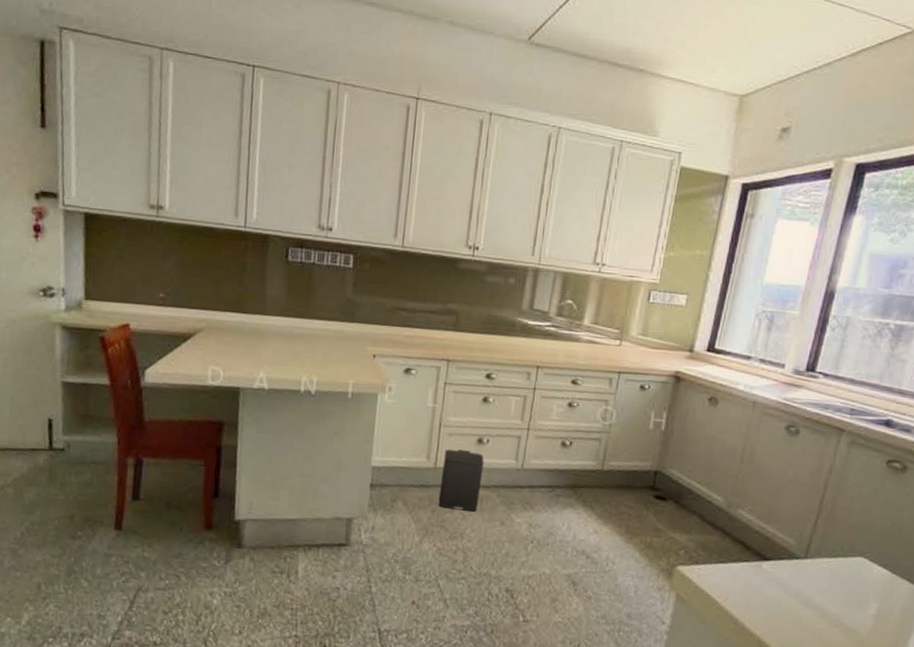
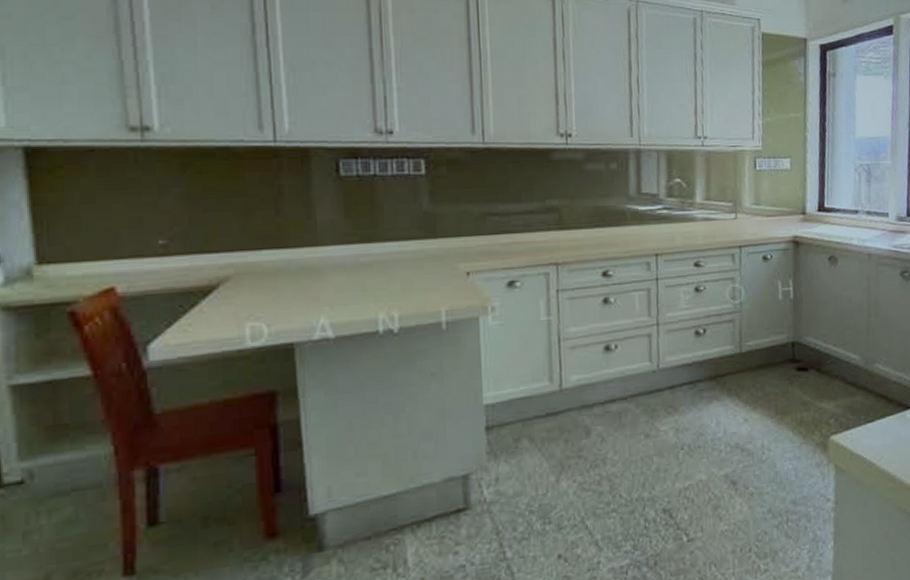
pedal bin: present [438,449,484,512] -> none [569,362,617,435]

